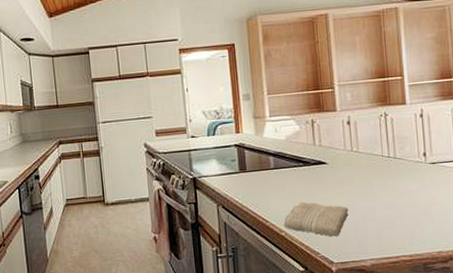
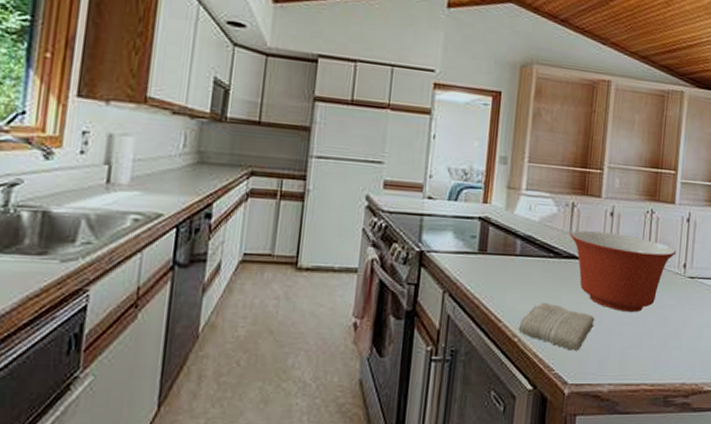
mixing bowl: none [314,137,415,200] -> present [570,230,677,313]

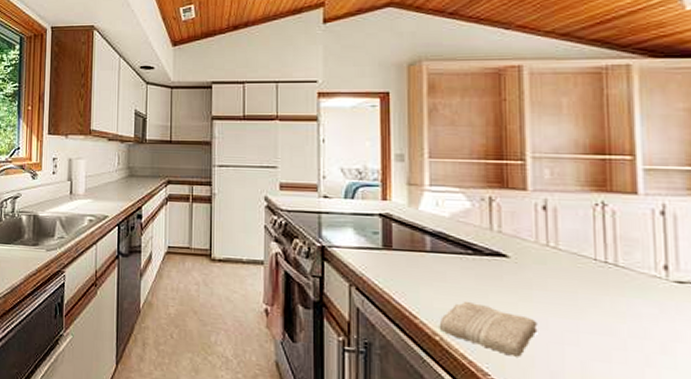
mixing bowl: present [570,230,677,313] -> none [491,226,650,320]

